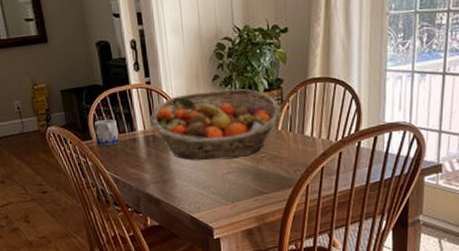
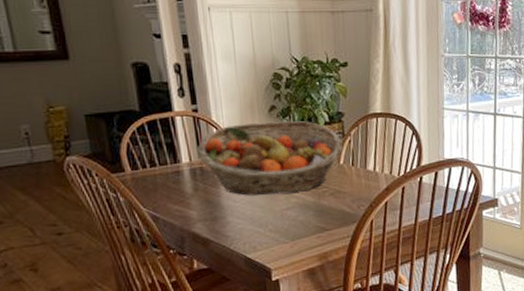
mug: present [94,119,120,147] -> none [128,149,160,180]

